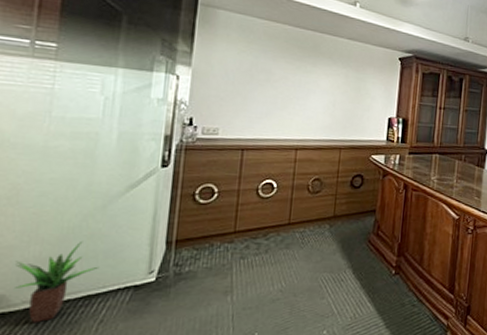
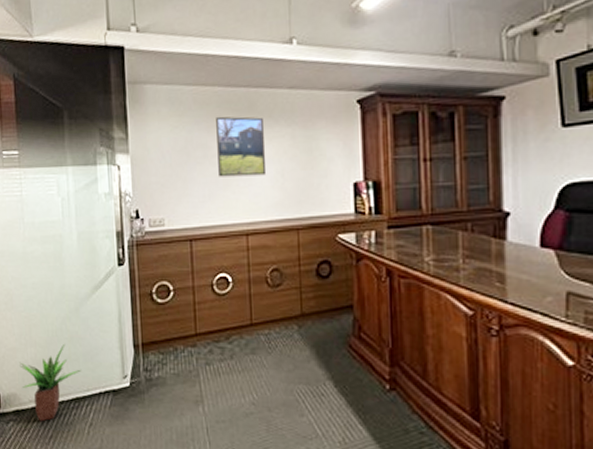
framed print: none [278,49,324,103] -> present [216,116,267,177]

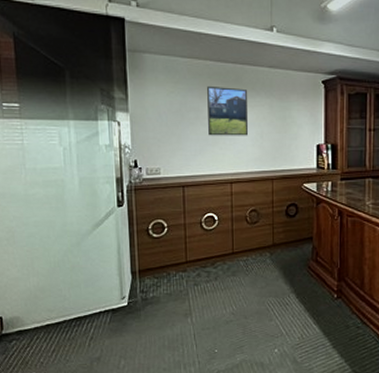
potted plant: present [19,345,82,422] -> none [22,273,83,339]

